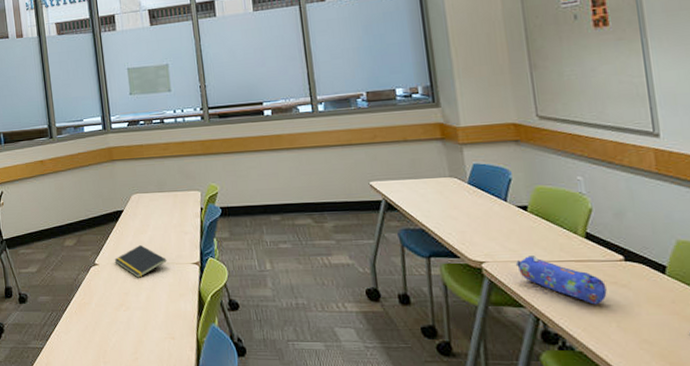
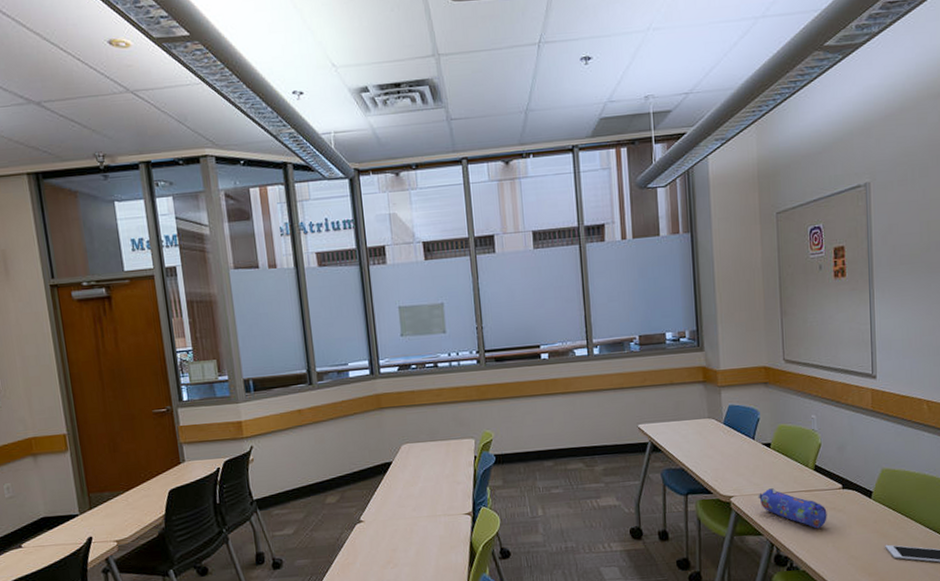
notepad: present [114,245,167,278] -> none [381,498,438,533]

